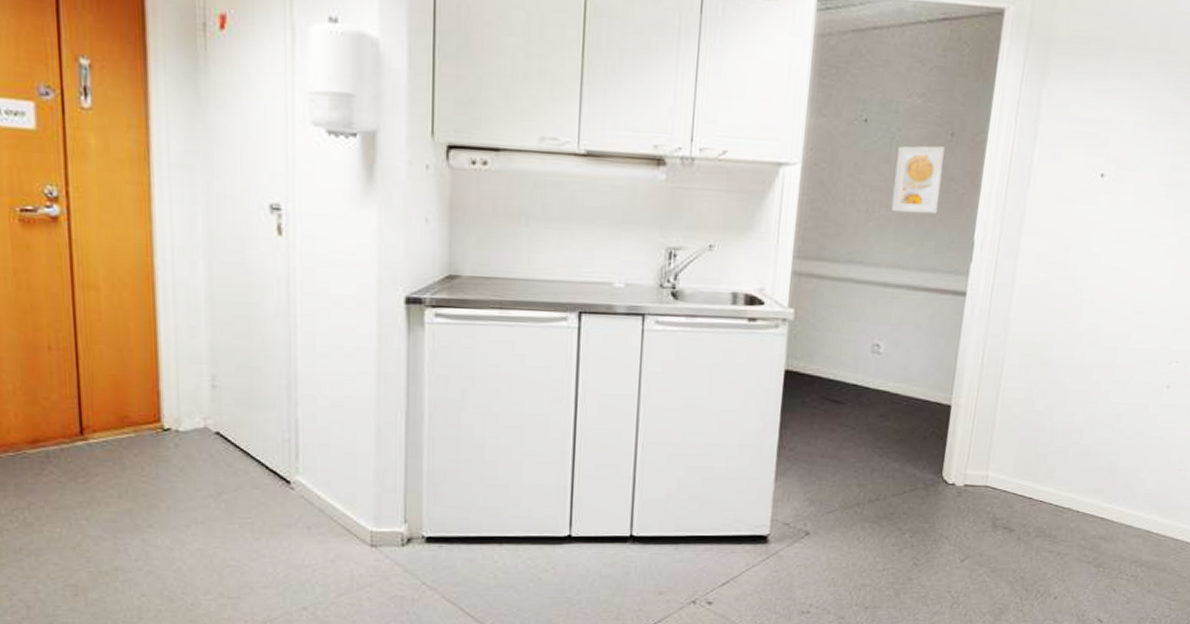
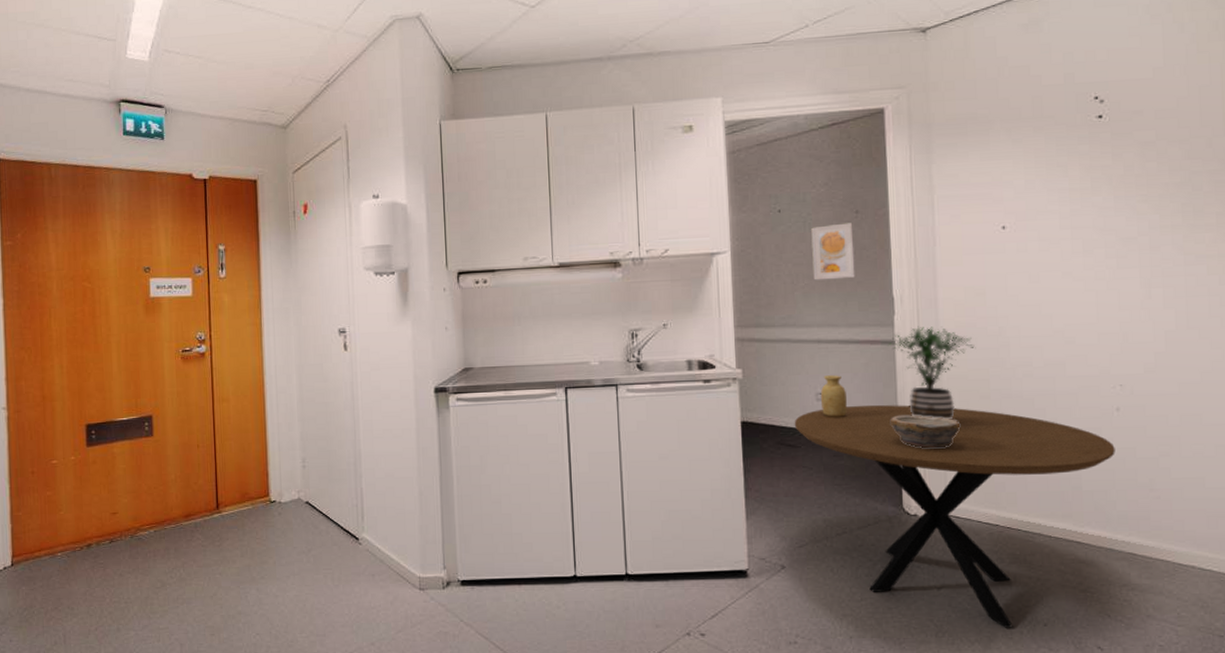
dining table: none [843,361,1157,600] -> present [794,404,1115,628]
vase: none [876,325,905,375] -> present [820,375,847,418]
bowl: none [945,376,1015,415] -> present [890,415,960,449]
potted plant: none [958,278,1048,385] -> present [888,326,976,420]

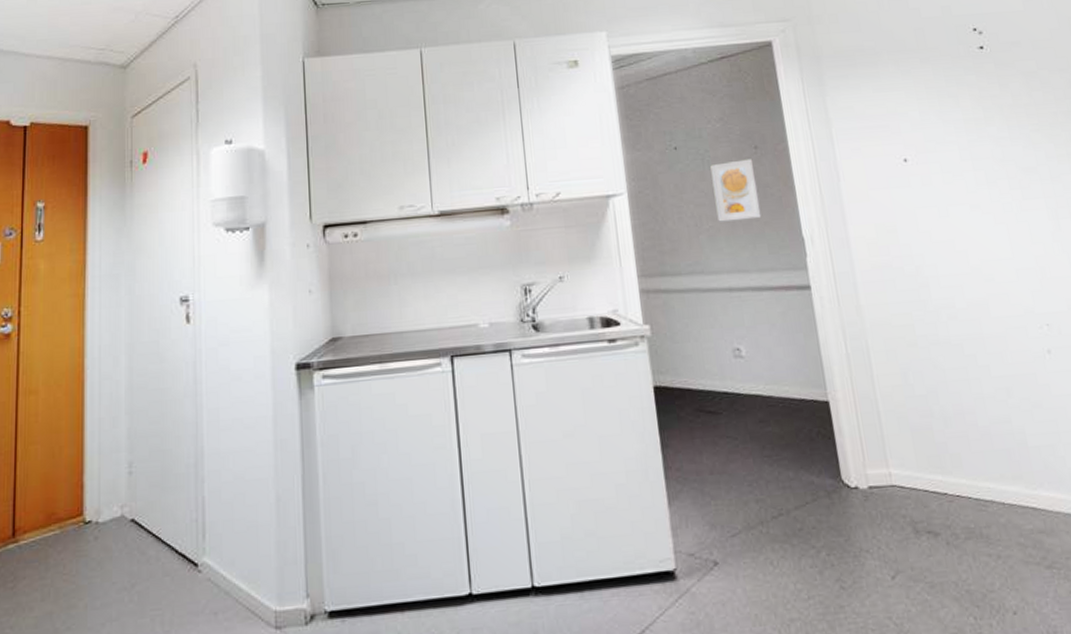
dining table: present [794,404,1115,628] -> none [712,357,1055,621]
vase: present [820,375,847,418] -> none [737,327,769,378]
potted plant: present [888,326,976,420] -> none [803,268,896,373]
bowl: present [890,415,960,449] -> none [815,369,891,408]

